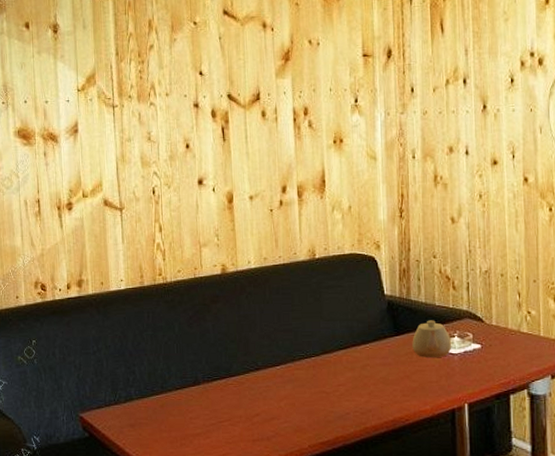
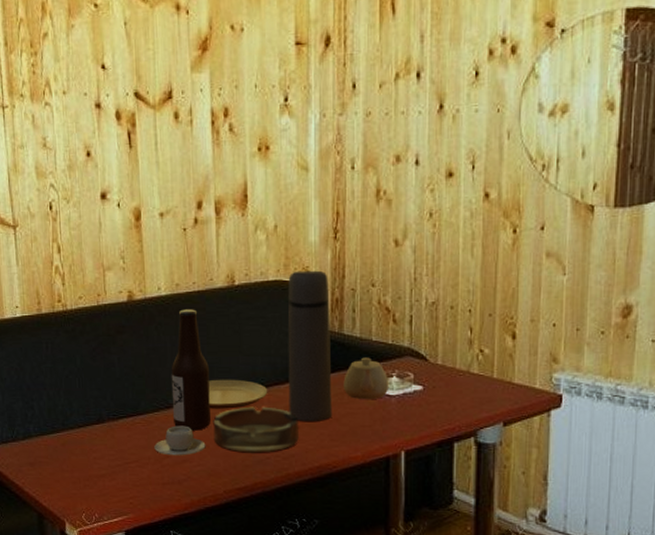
teacup: none [245,385,292,414] -> present [154,425,206,456]
root beer bottle: none [260,280,296,390] -> present [171,309,210,431]
plate: none [293,342,347,370] -> present [208,379,268,409]
ashtray: none [298,366,375,409] -> present [213,406,299,453]
thermos: none [361,244,404,380] -> present [287,270,332,422]

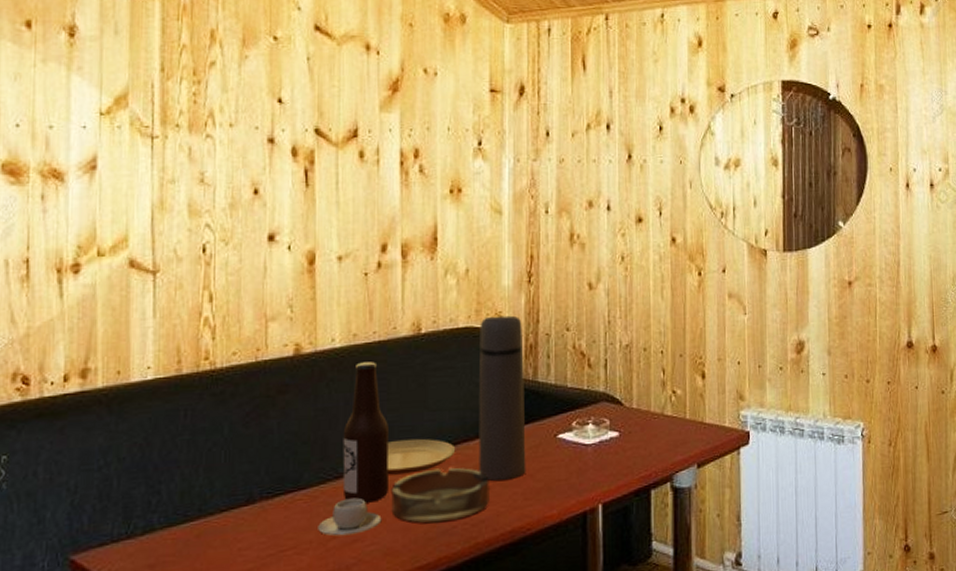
teapot: present [343,357,389,399] -> none [538,405,586,451]

